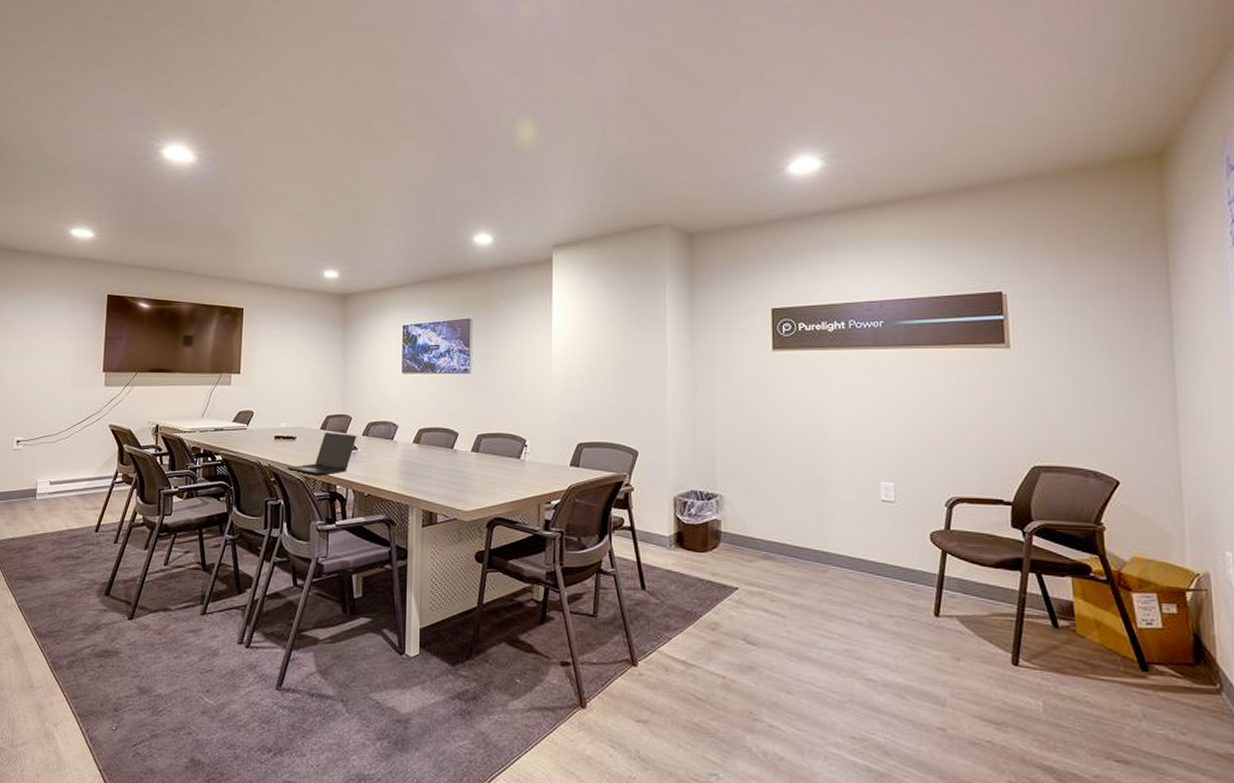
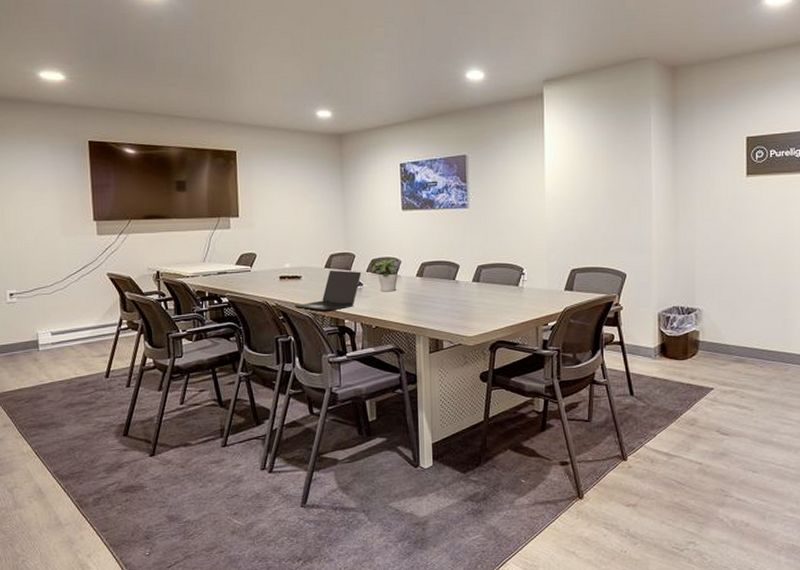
potted plant: none [366,422,396,458] -> present [370,258,400,292]

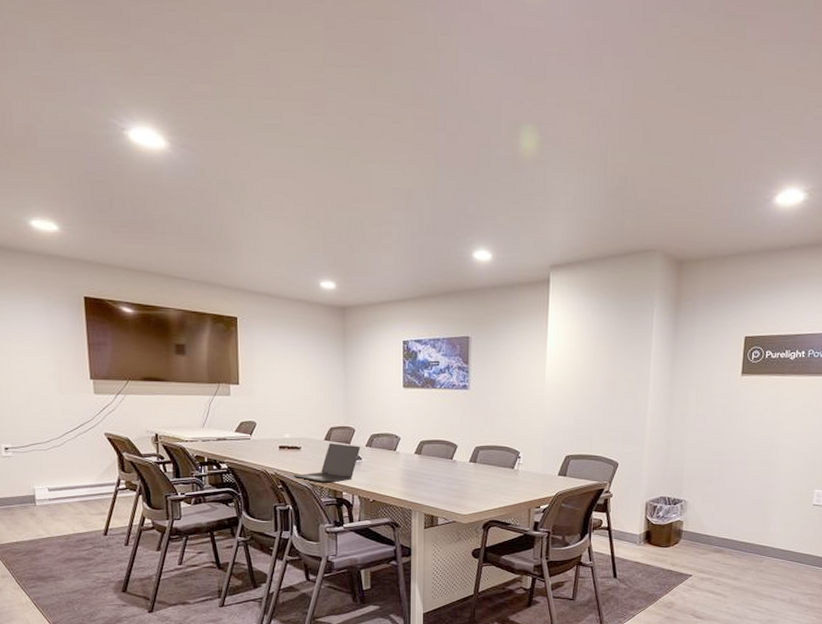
potted plant: present [370,258,400,292] -> none [370,434,399,468]

